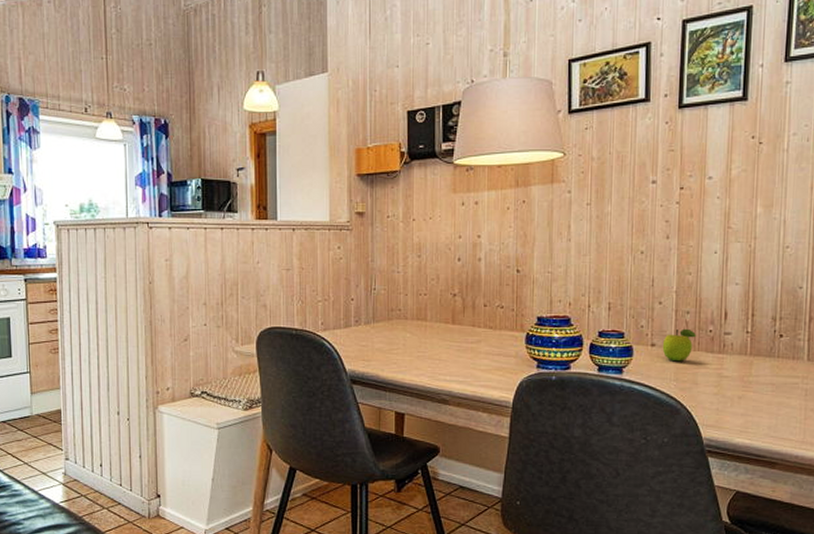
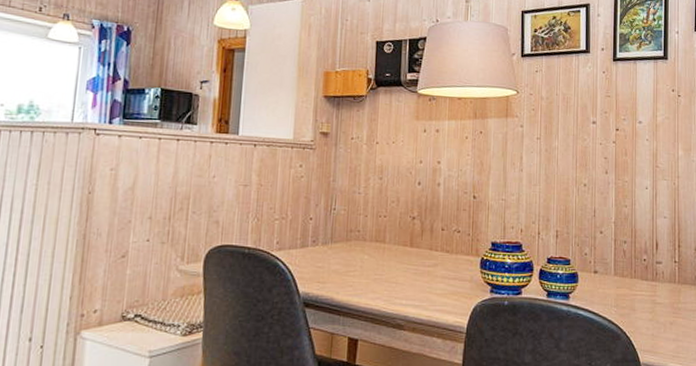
fruit: present [662,328,697,362] -> none [604,257,633,289]

